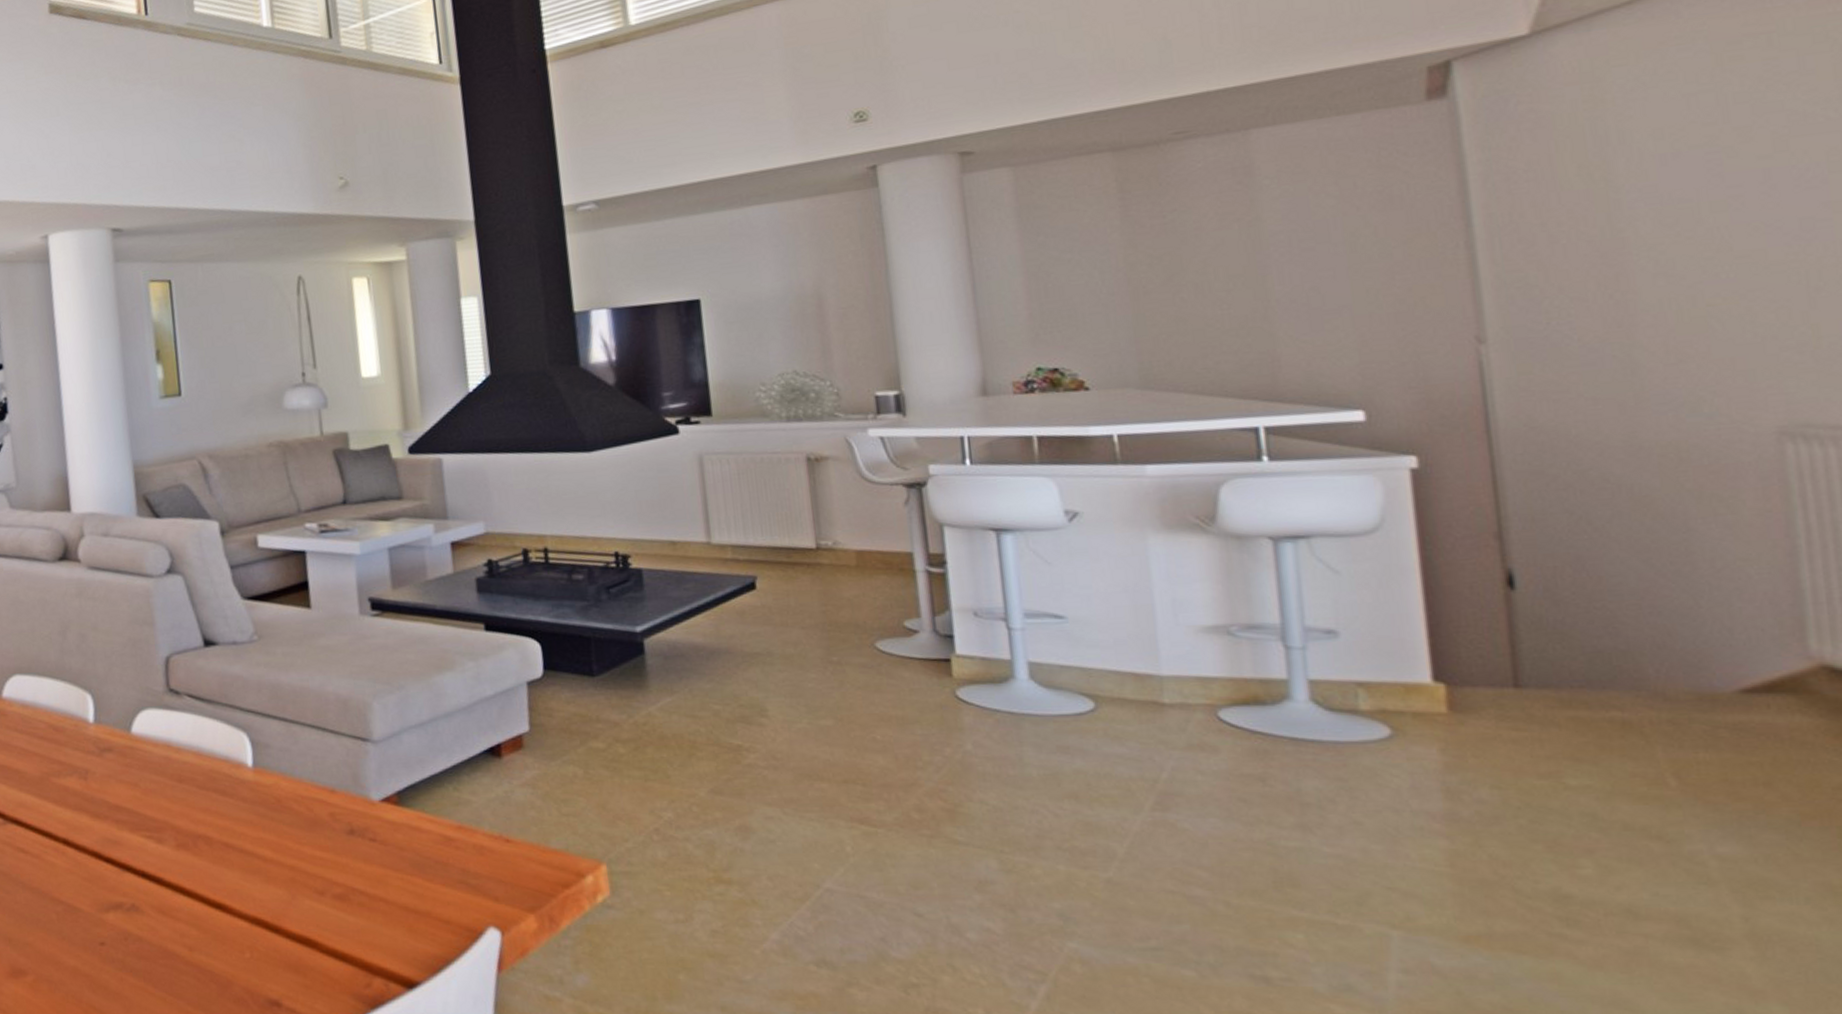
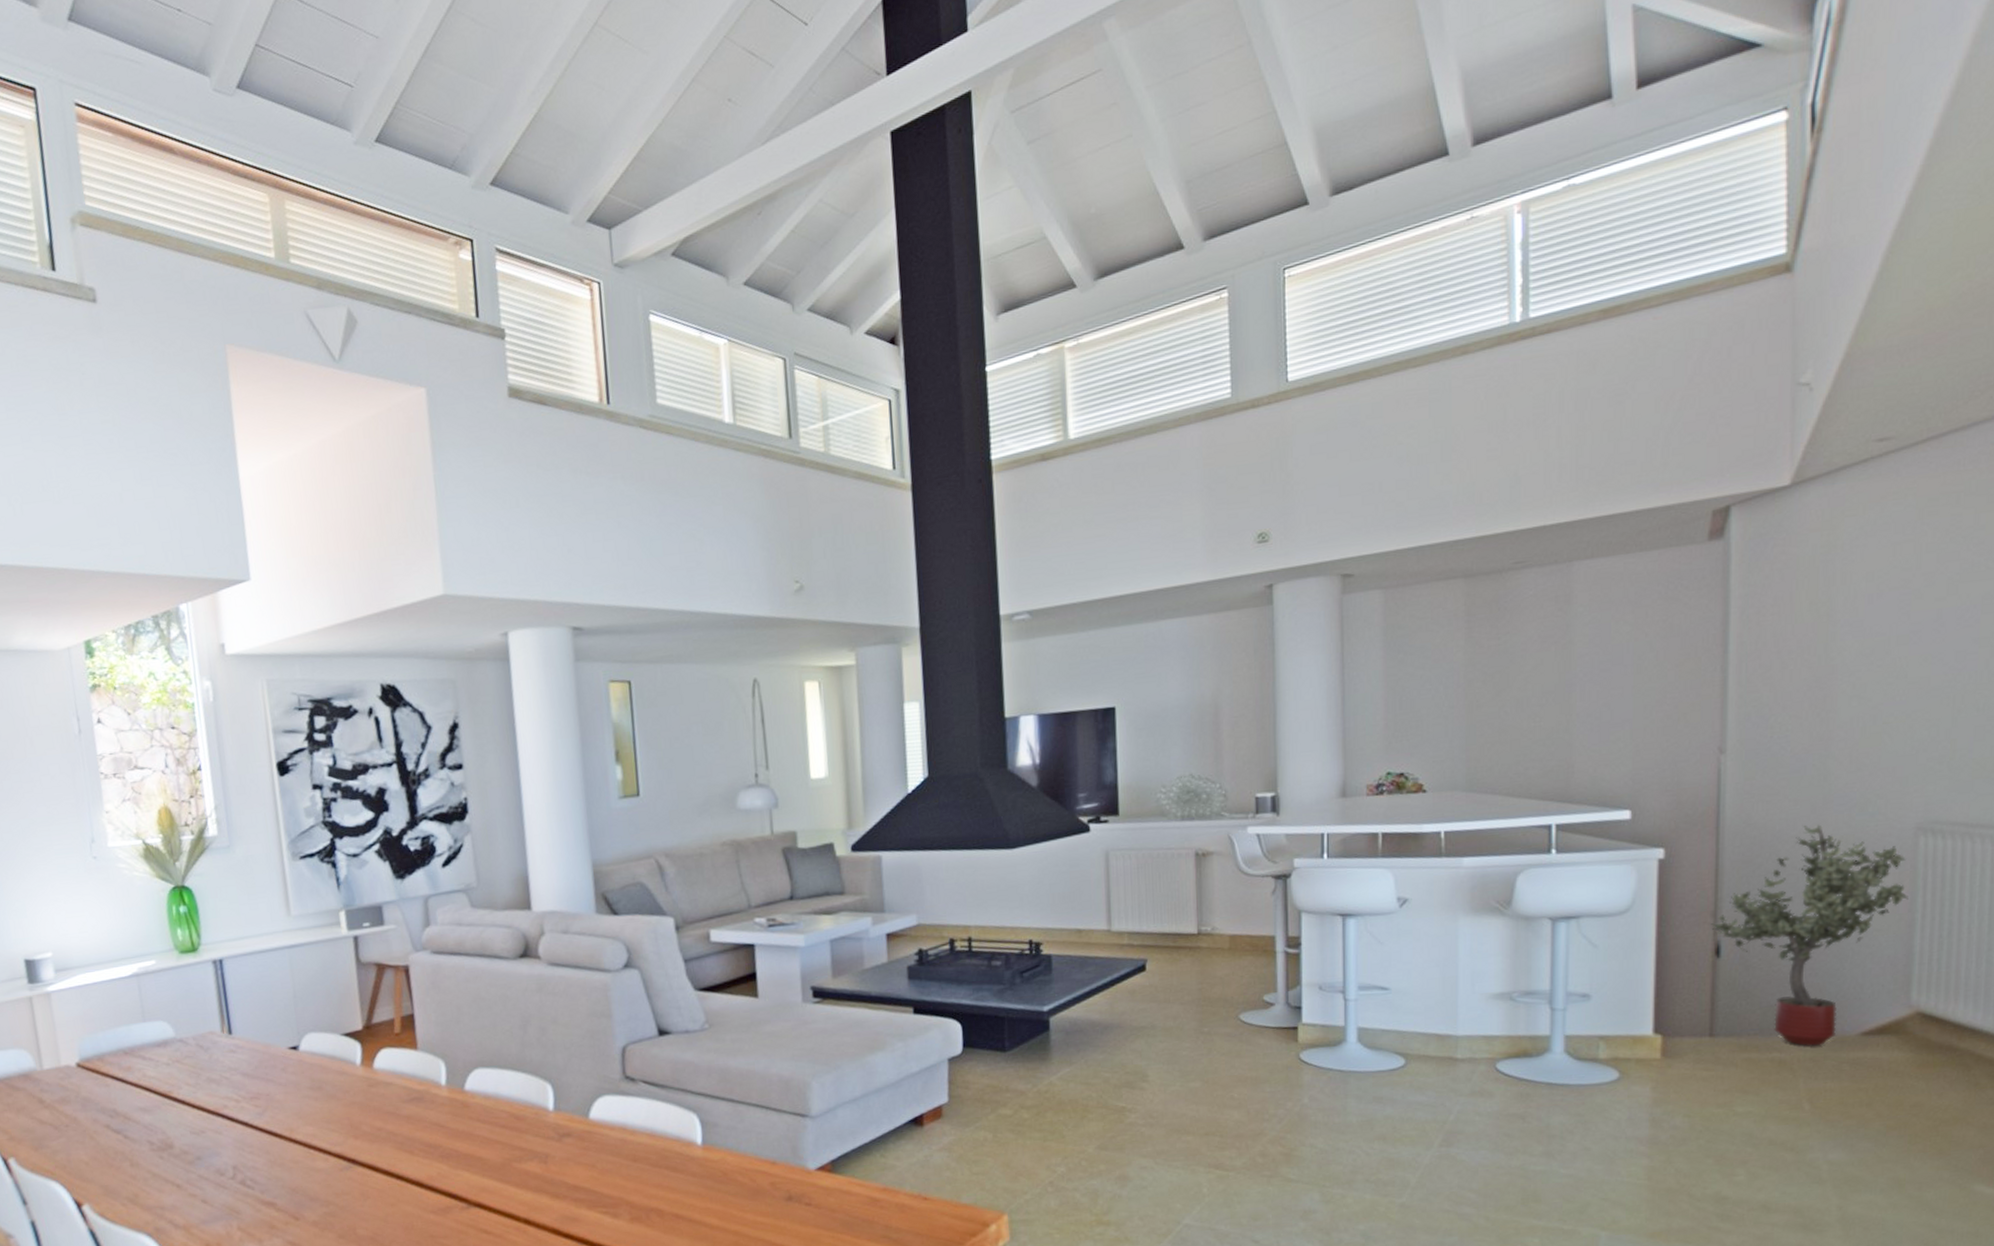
potted tree: none [1496,428,1782,705] -> present [1711,824,1908,1046]

